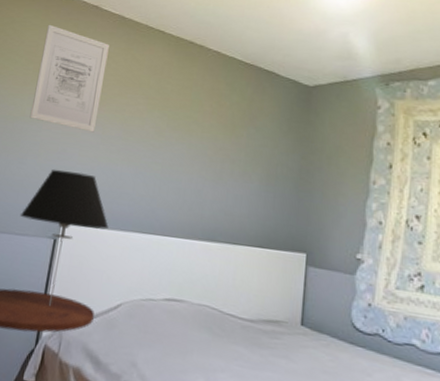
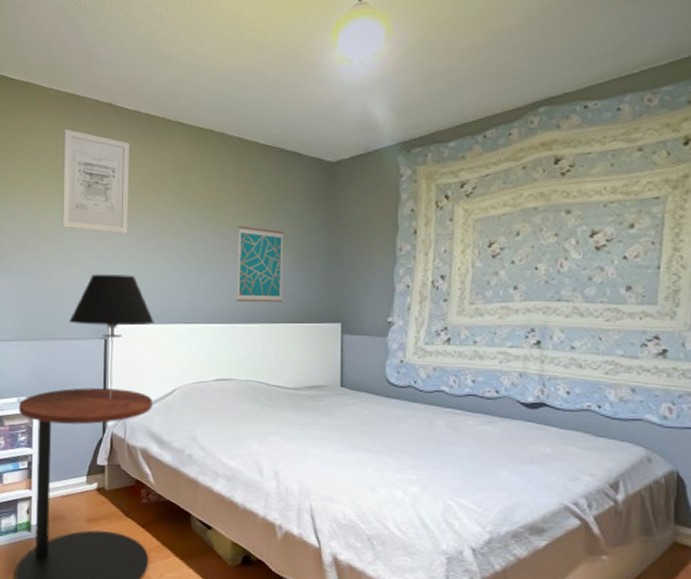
wall art: none [198,138,254,223] -> present [237,226,284,302]

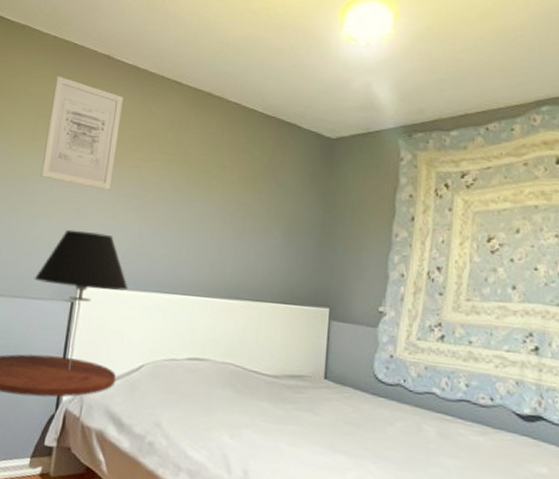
wall art: present [237,226,284,302] -> none [220,194,276,280]

